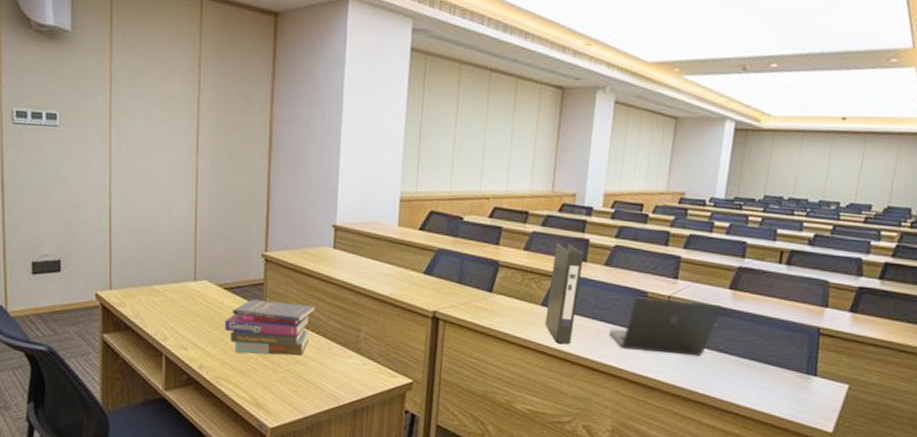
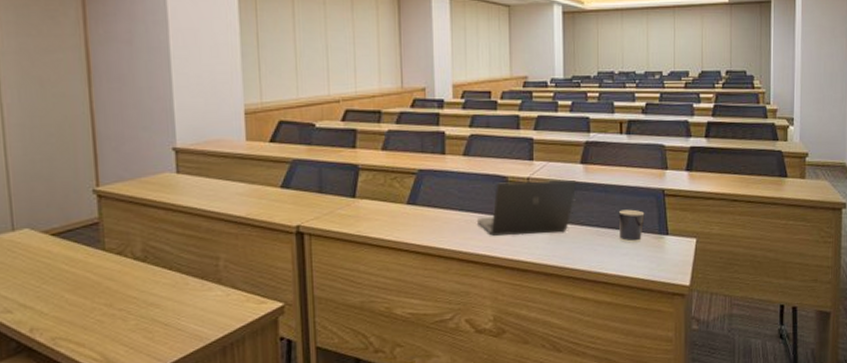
books: present [224,299,316,355] -> none [55,239,164,305]
binder: present [544,243,584,345] -> none [412,139,443,241]
mug: none [759,342,793,379] -> present [618,209,645,243]

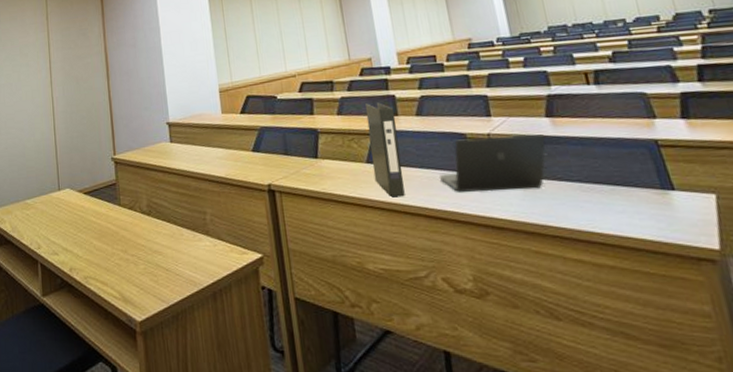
binder: none [412,139,443,241] -> present [365,102,405,198]
mug: present [618,209,645,243] -> none [602,162,640,200]

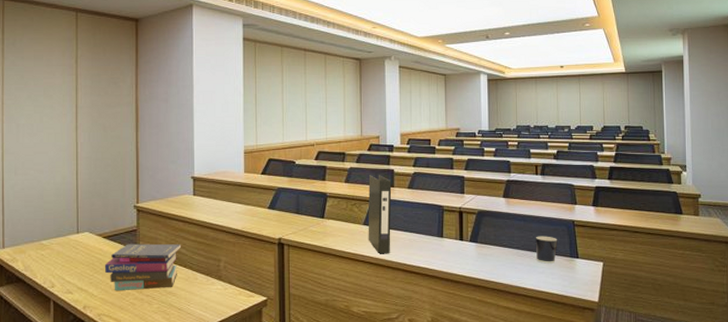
books: none [87,197,163,250] -> present [104,243,182,290]
laptop: present [438,134,546,192] -> none [418,210,500,253]
mug: none [602,162,640,200] -> present [535,236,558,264]

